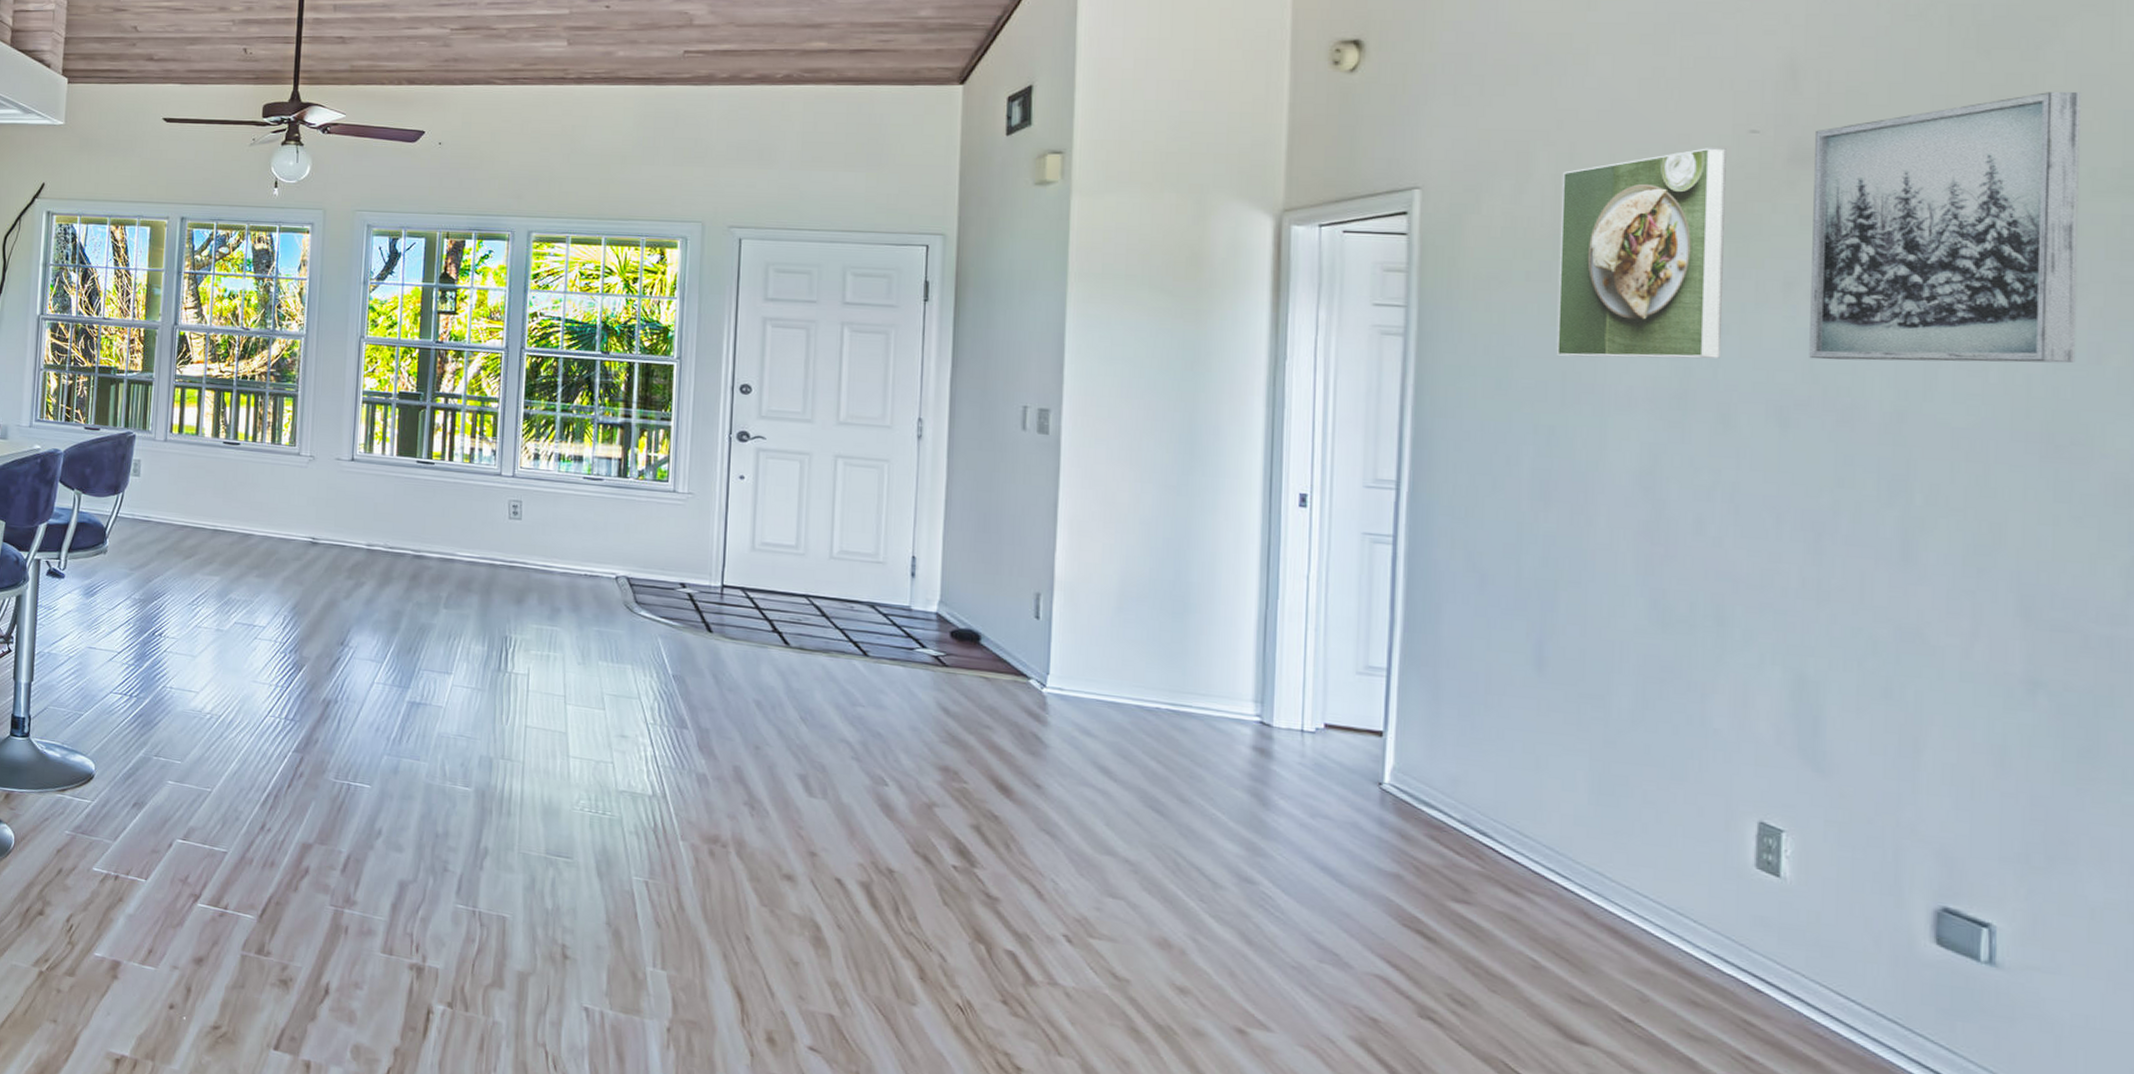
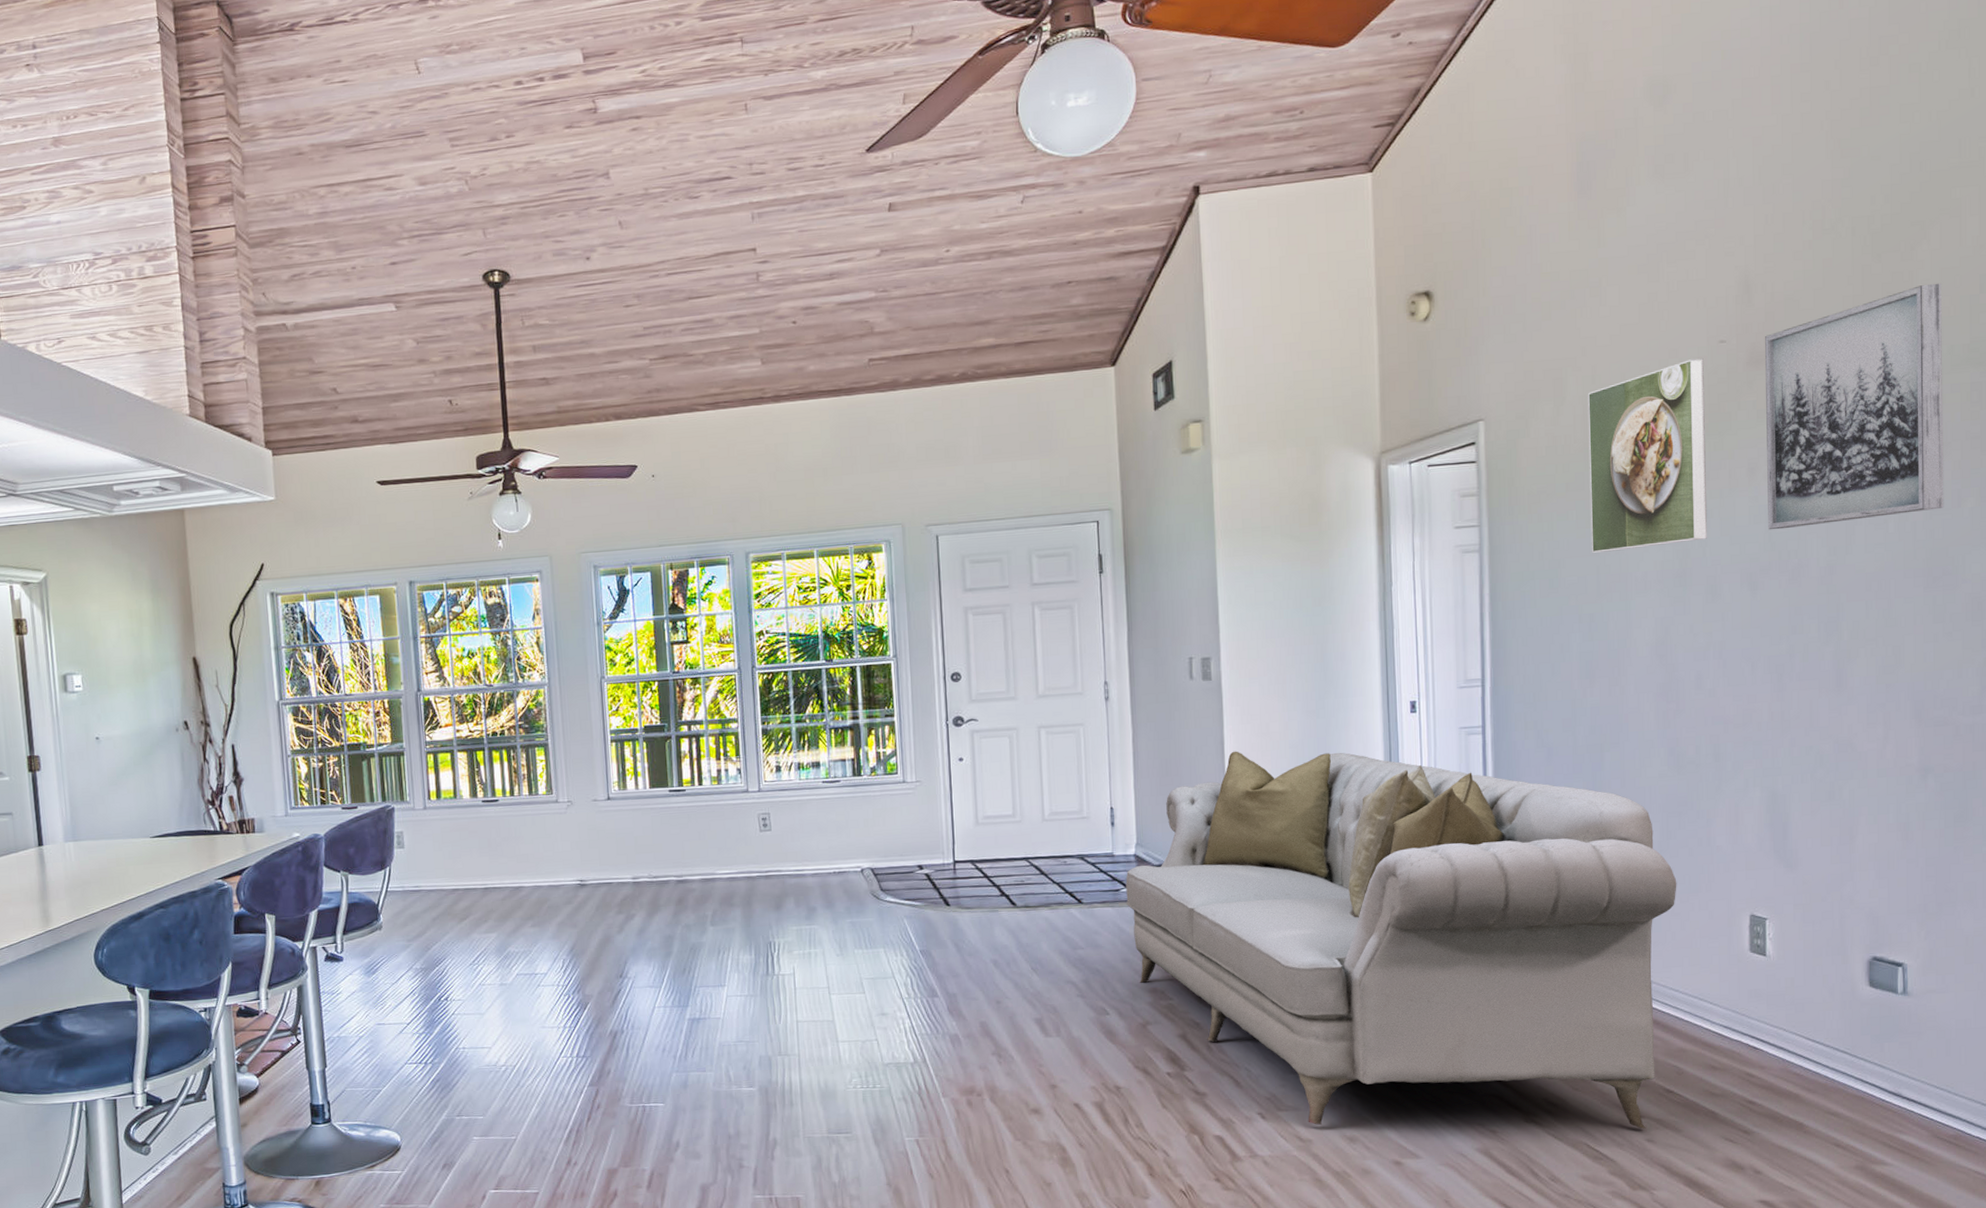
sofa: none [921,517,1654,1060] -> present [1125,751,1677,1129]

